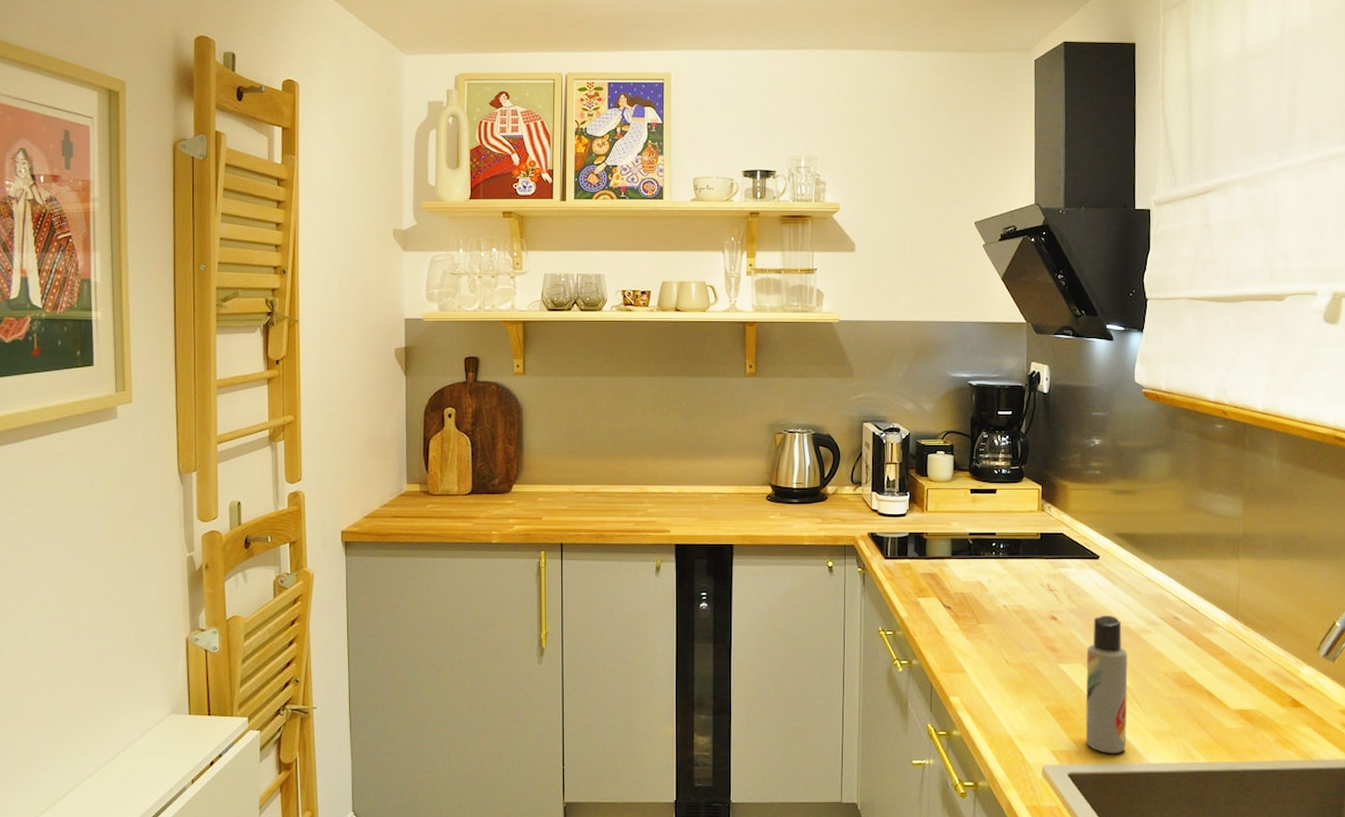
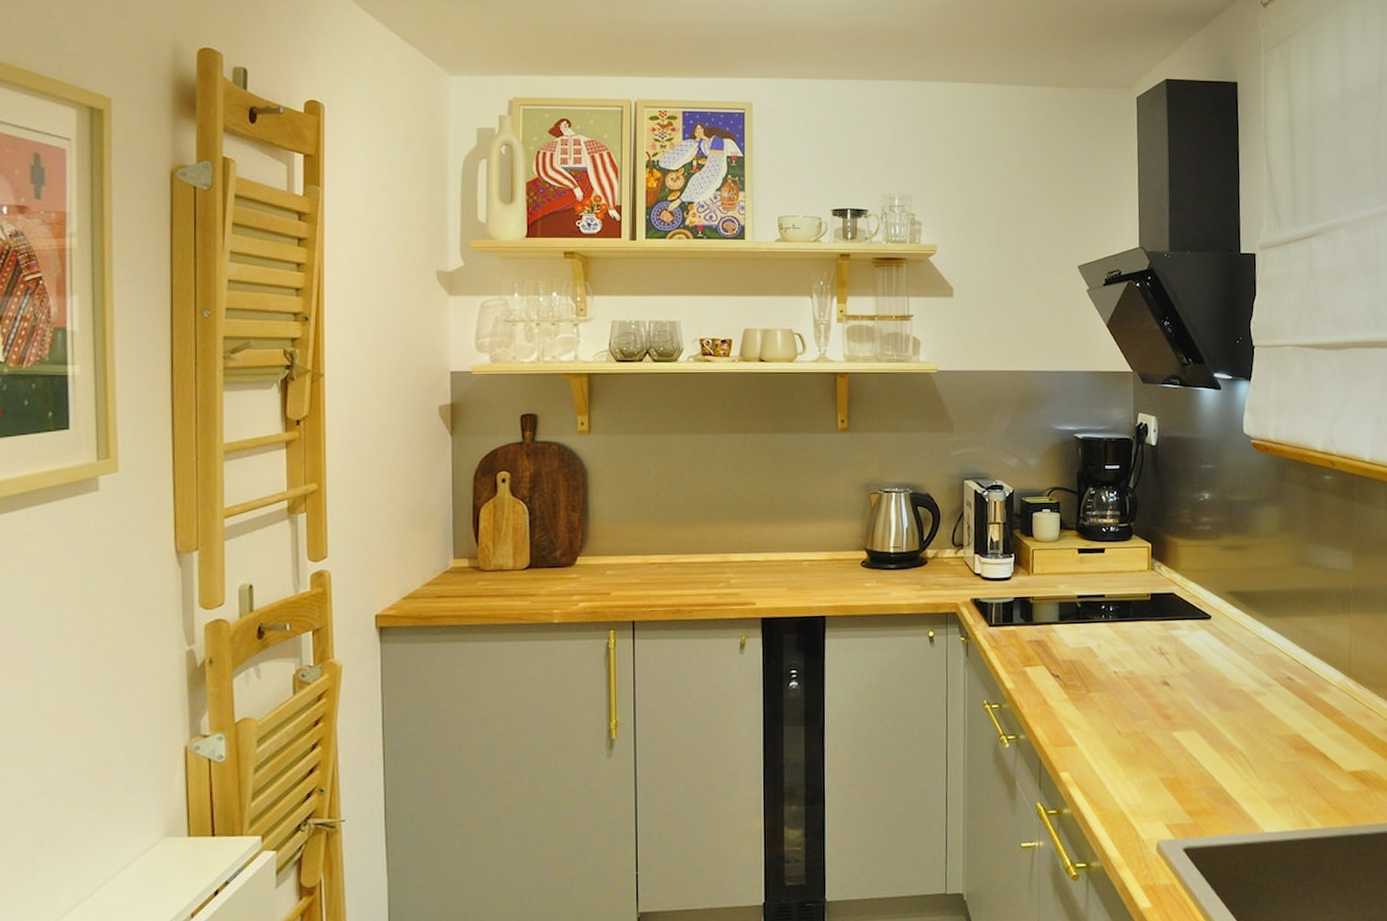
lotion bottle: present [1085,616,1128,753] -> none [1200,678,1243,824]

